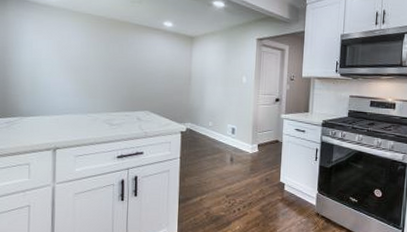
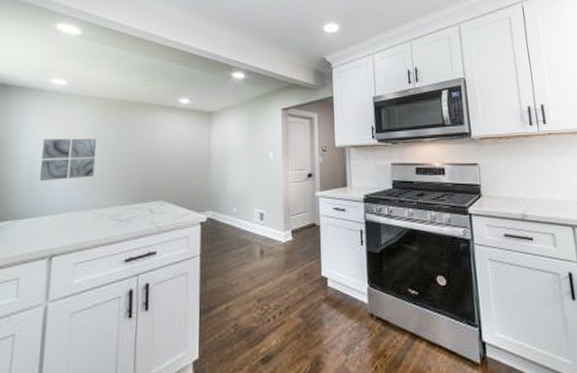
wall art: none [41,49,90,87] -> present [40,138,97,180]

